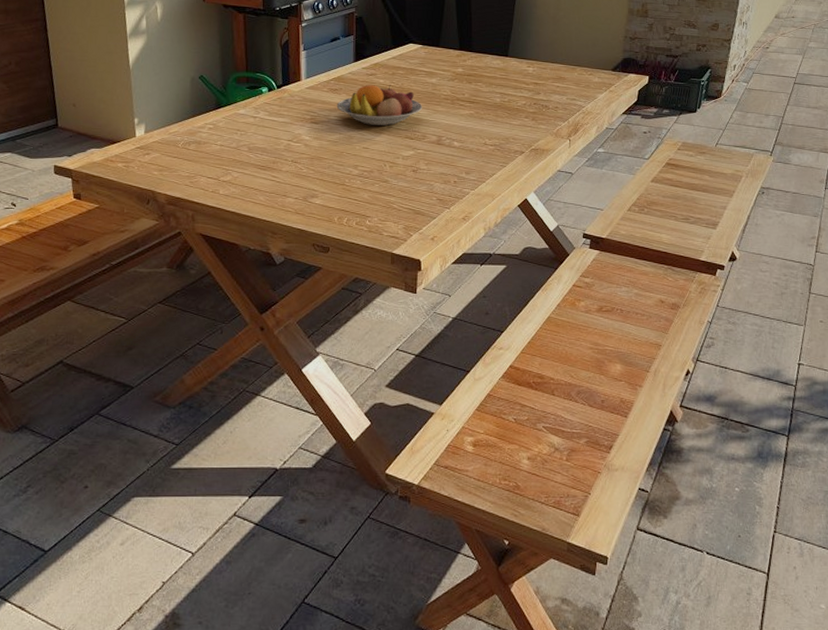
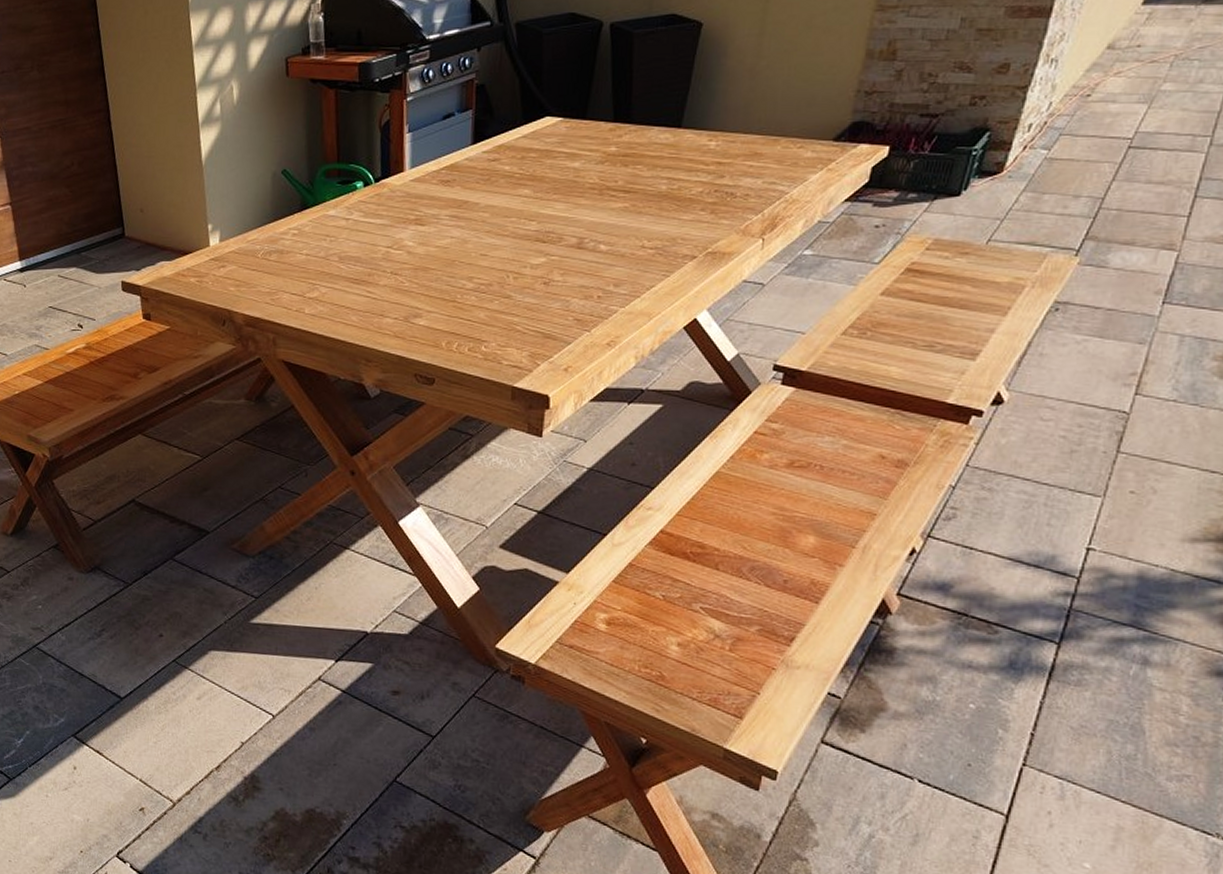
fruit bowl: present [336,84,423,126] -> none [448,171,560,226]

